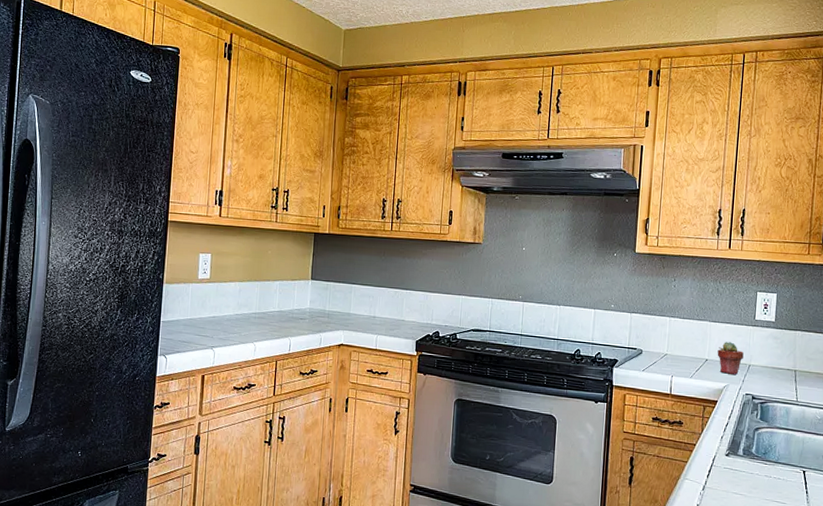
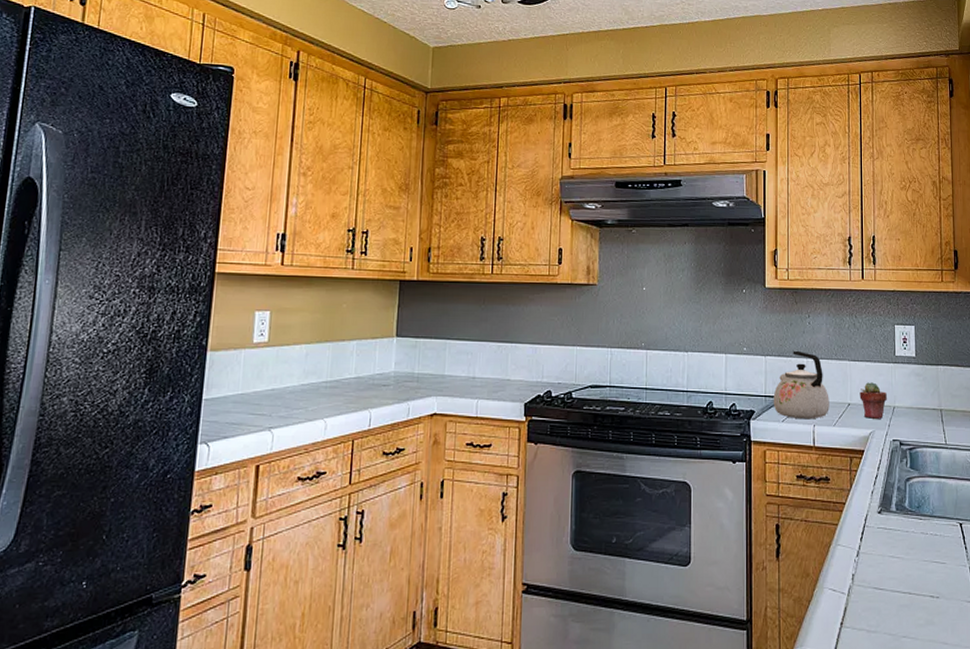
kettle: none [635,310,688,371] -> present [773,350,829,420]

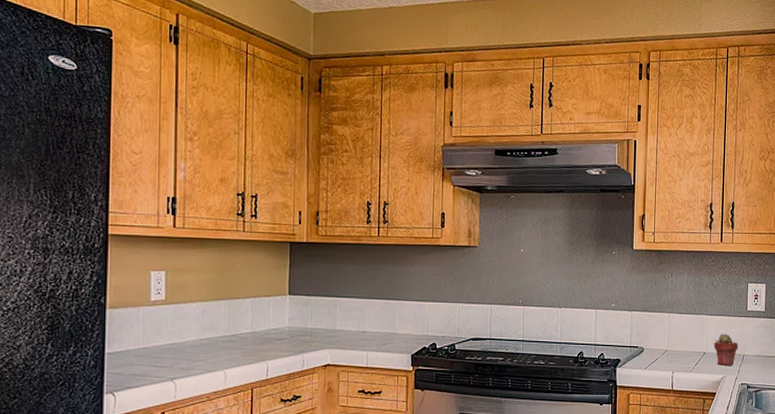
kettle: present [773,350,829,420] -> none [637,306,687,367]

